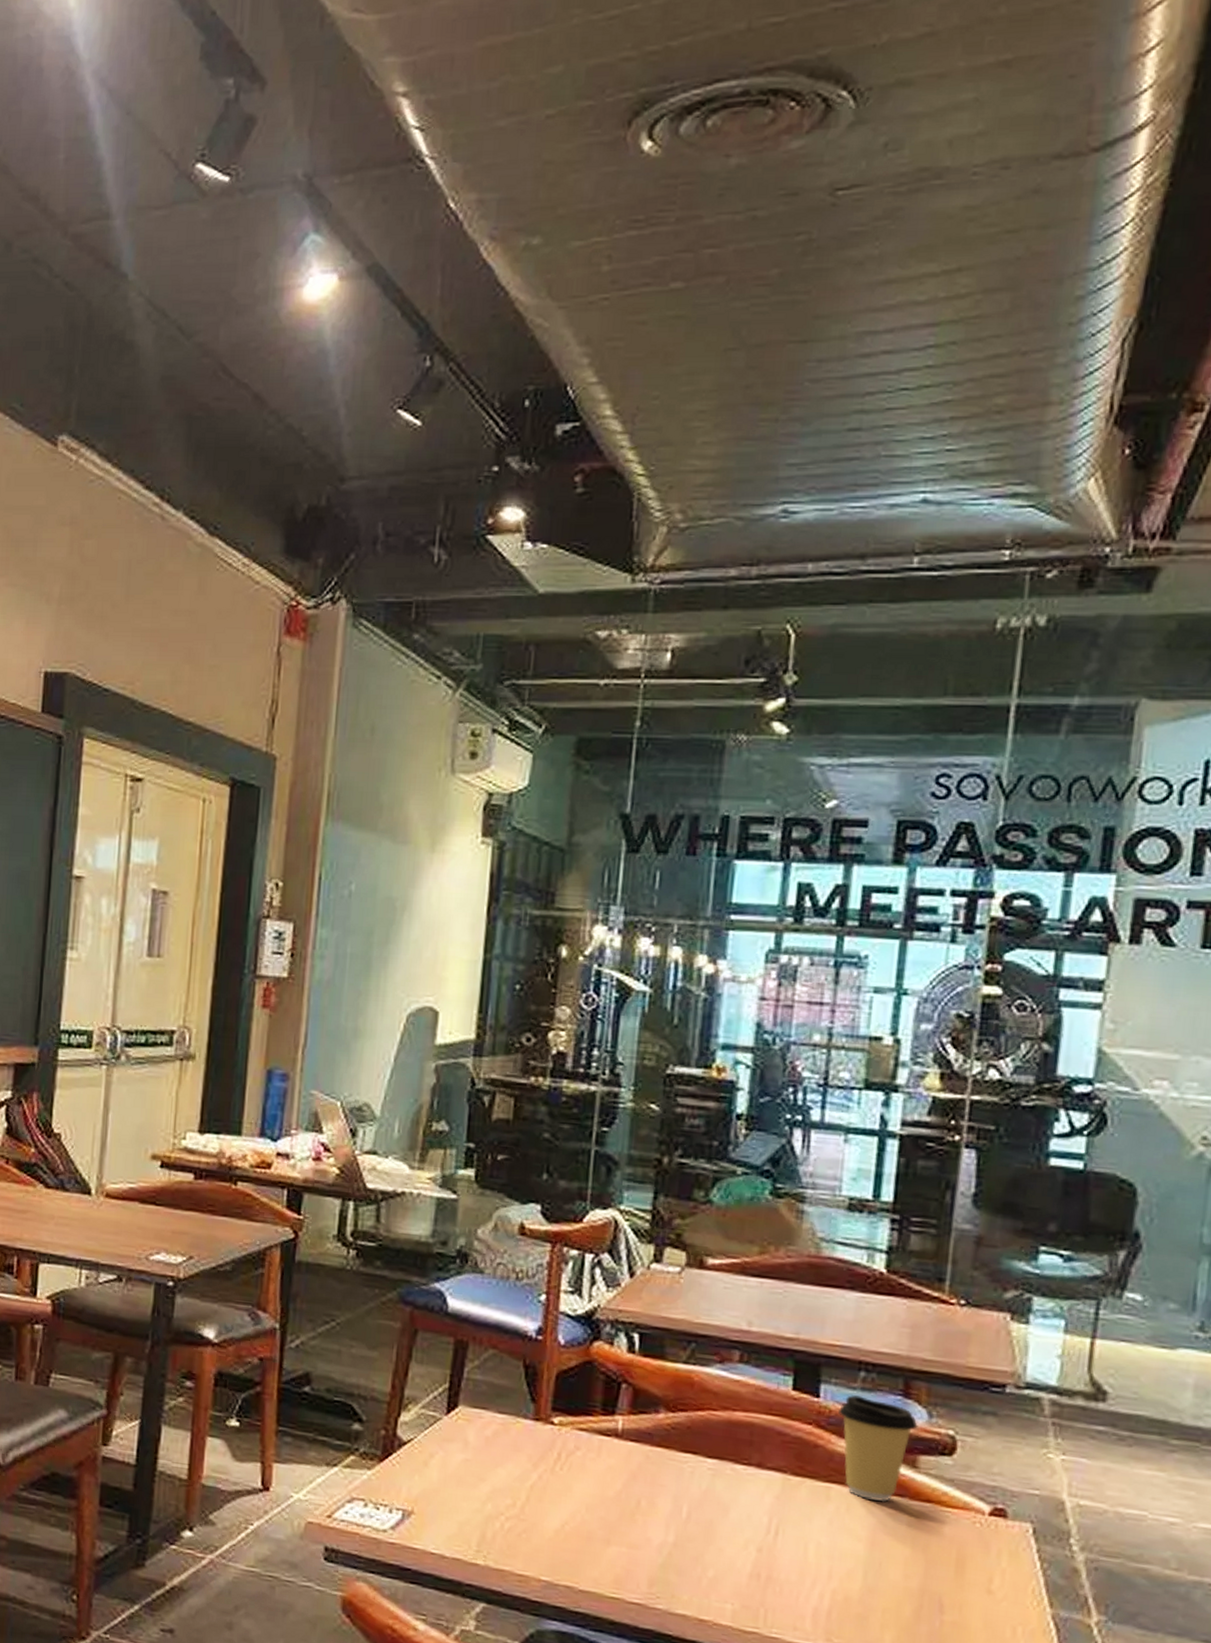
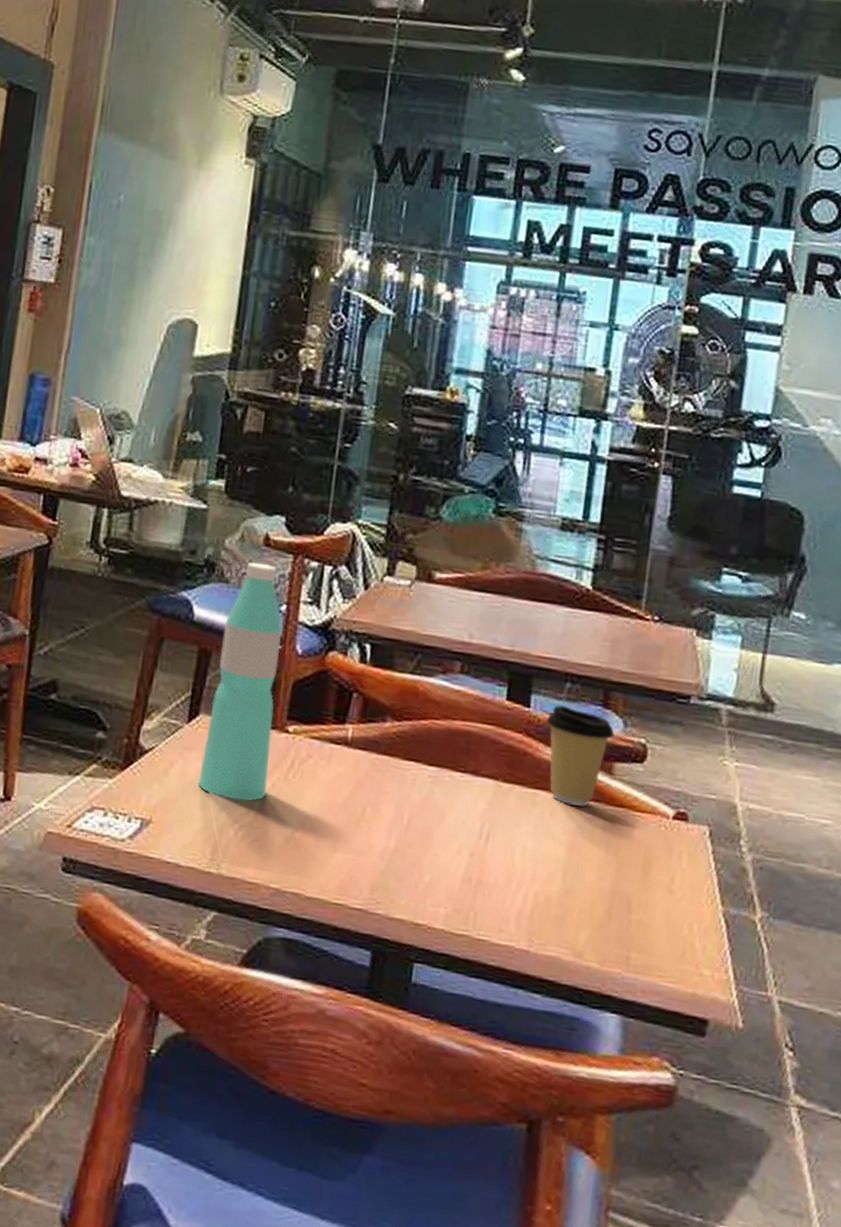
water bottle: none [459,1251,542,1494] -> present [197,562,282,802]

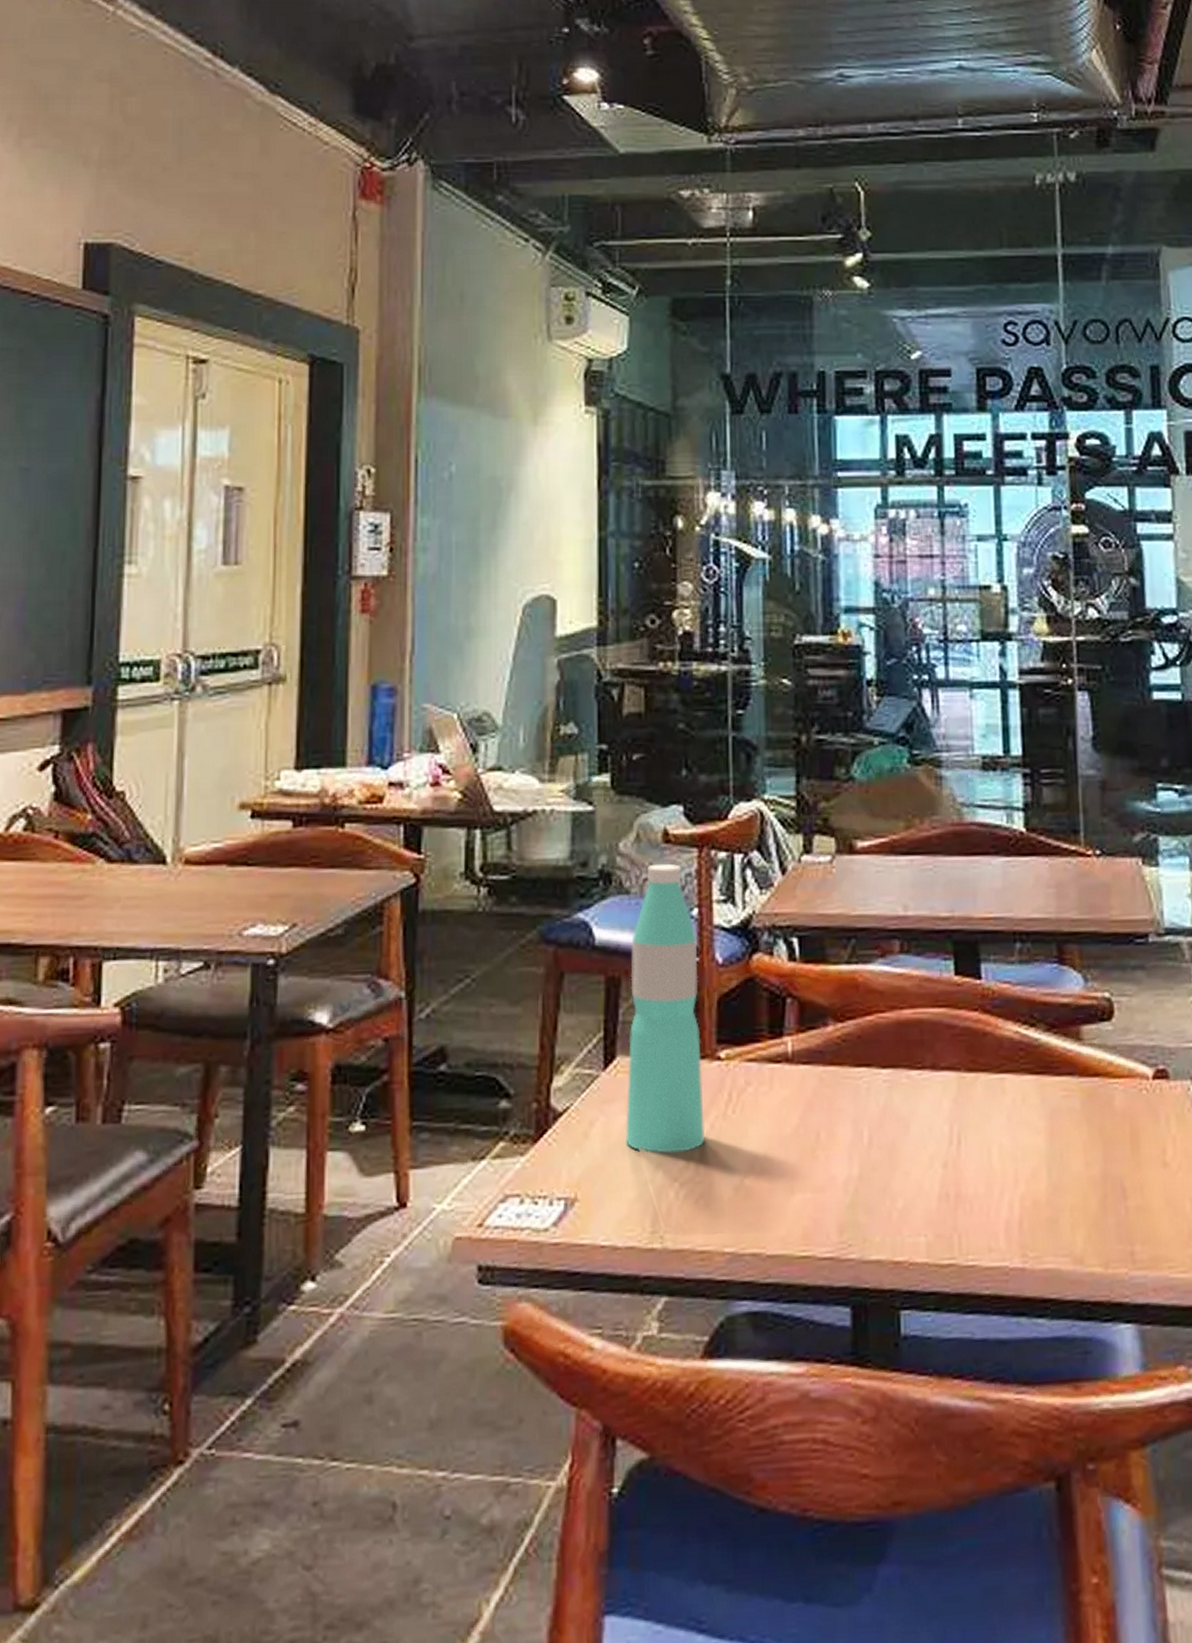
coffee cup: present [546,705,615,808] -> none [1001,970,1076,1085]

